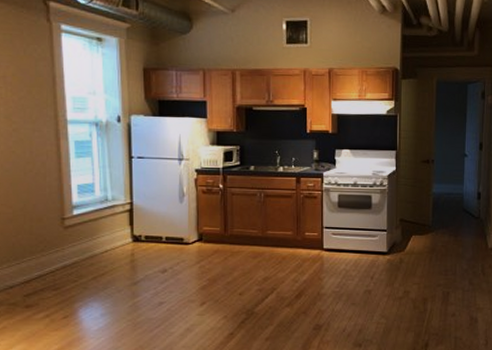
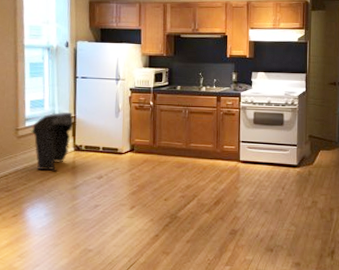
trash can: none [80,198,131,265] -> present [31,112,74,171]

